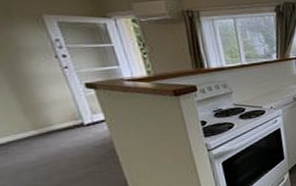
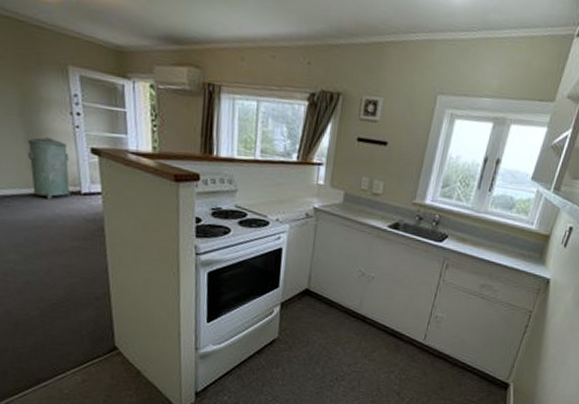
trash can: none [12,82,74,138] -> present [27,137,71,200]

